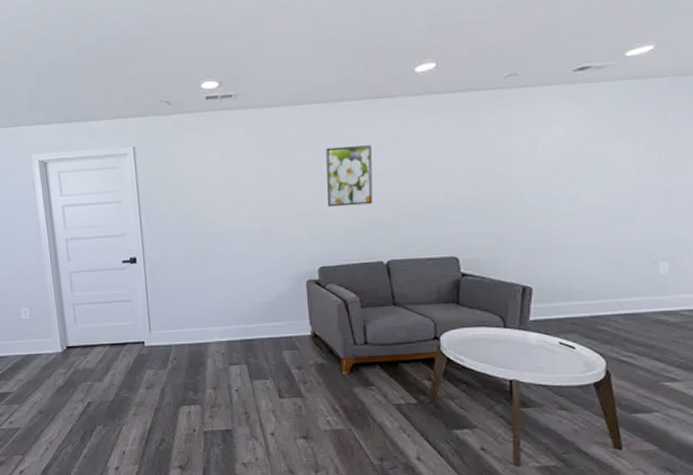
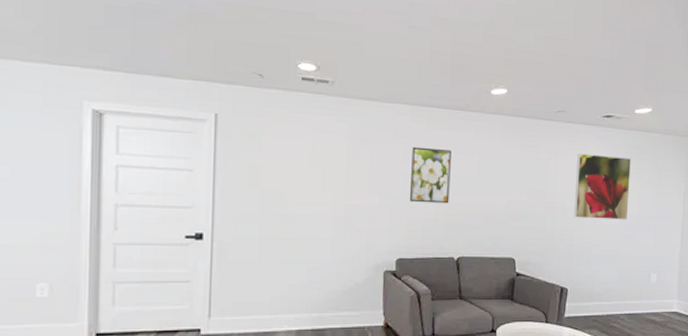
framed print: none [536,117,621,203] -> present [573,153,631,220]

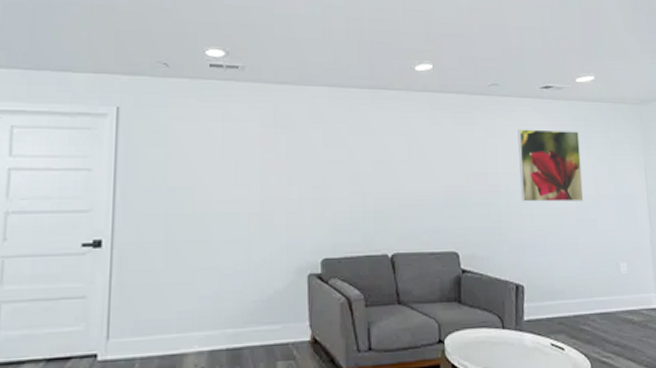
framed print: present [410,146,451,204] -> none [333,131,378,193]

